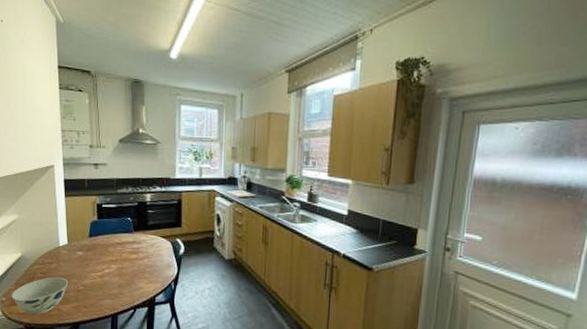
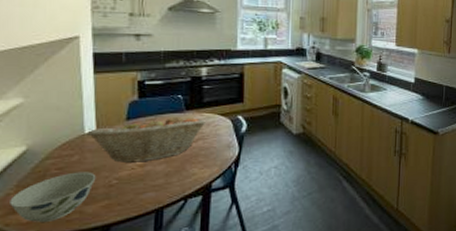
fruit basket: none [61,235,151,274] -> present [87,116,207,163]

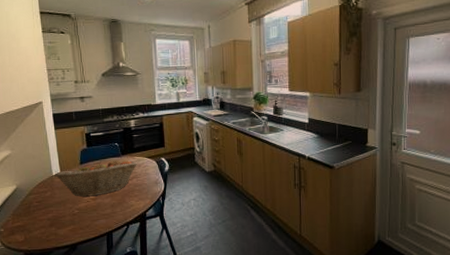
bowl: present [10,172,96,222] -> none [9,204,64,241]

